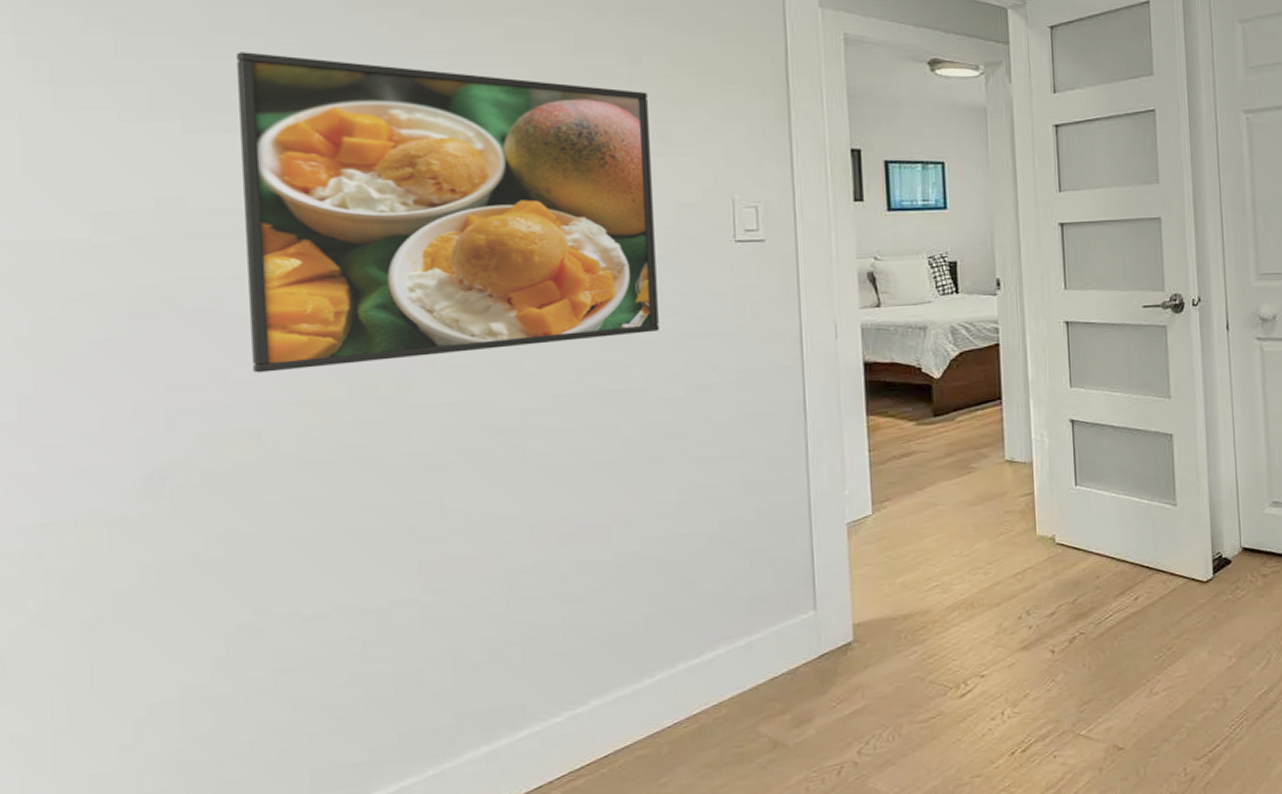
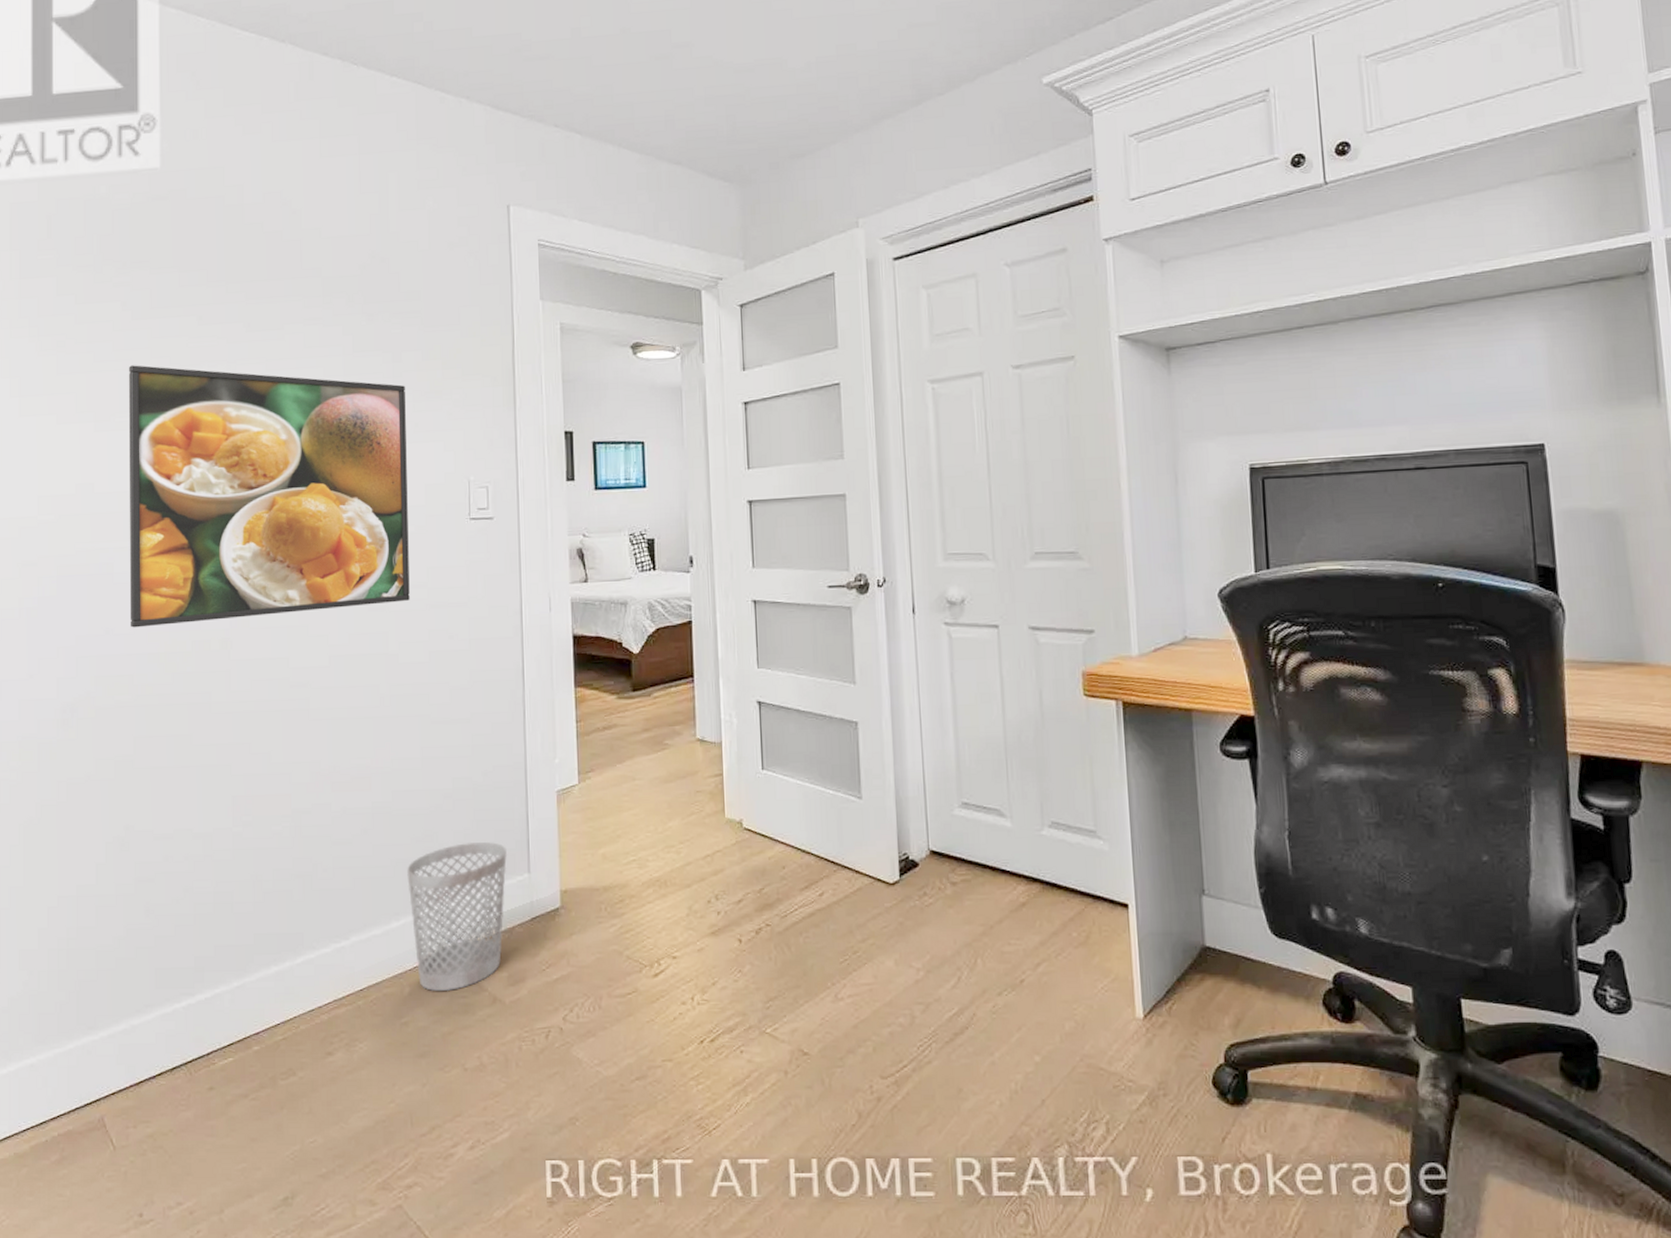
wastebasket: none [662,582,788,746] -> present [407,842,507,991]

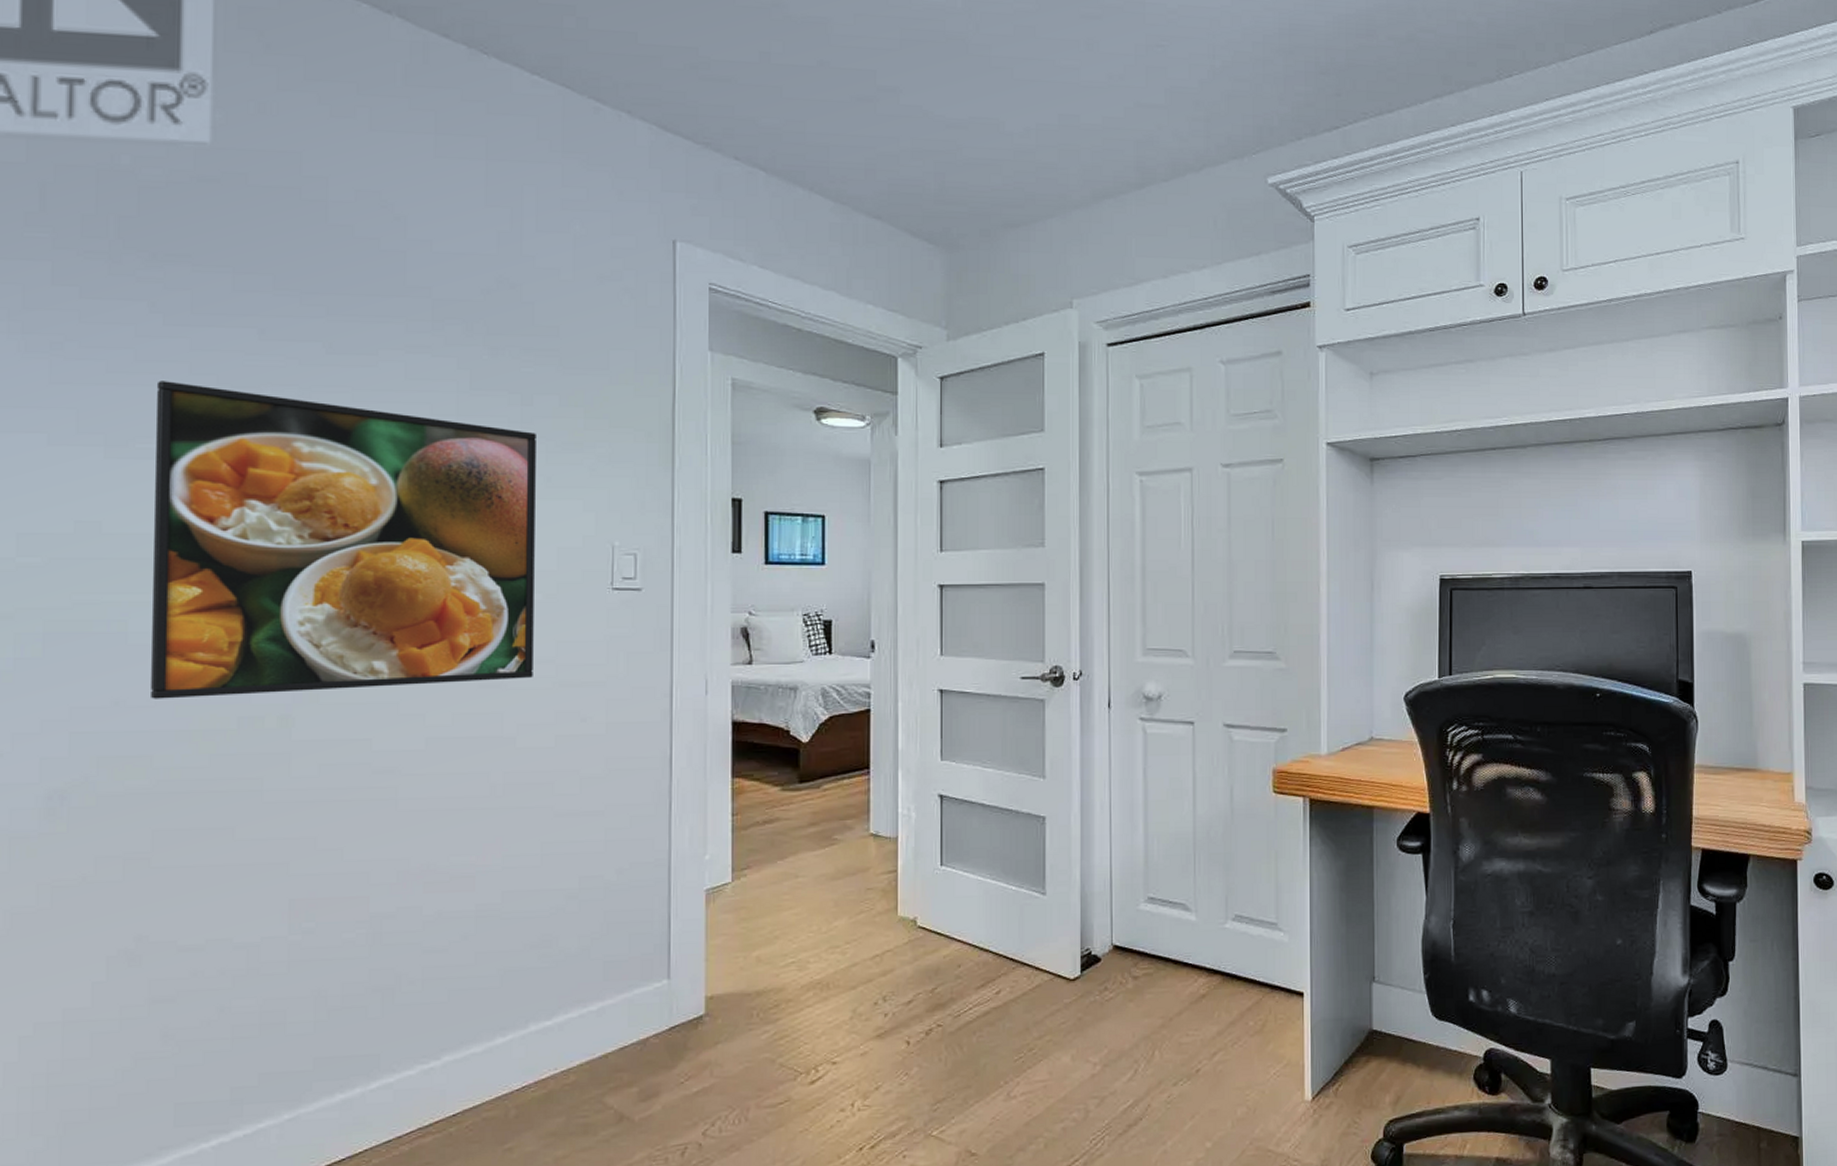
wastebasket: present [407,842,507,991] -> none [518,946,643,1112]

